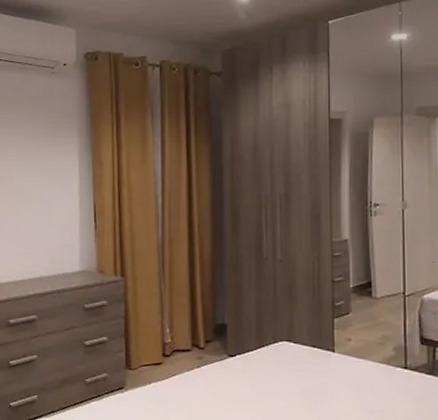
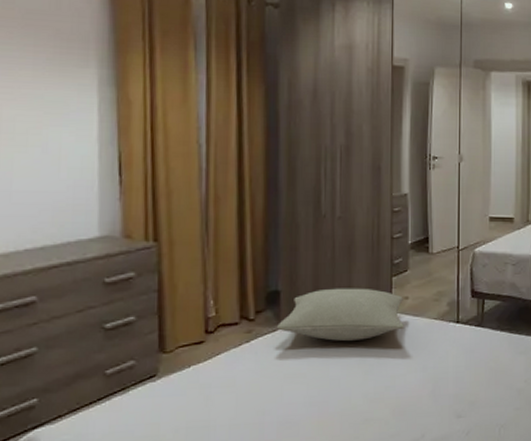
pillow: none [225,325,348,376] -> present [277,288,404,341]

